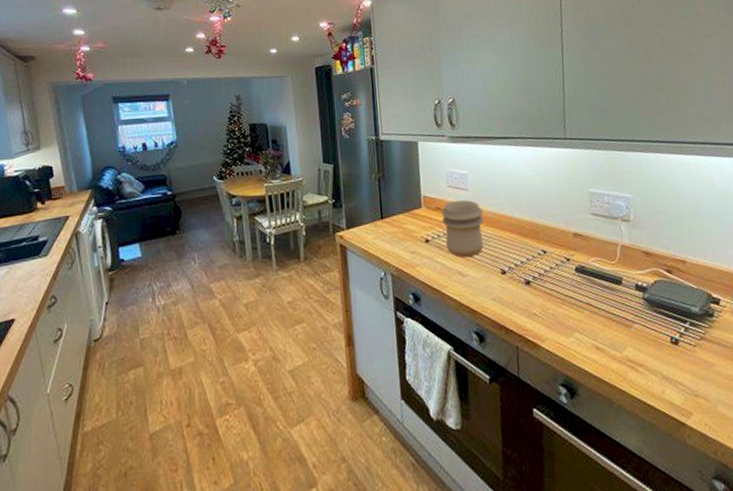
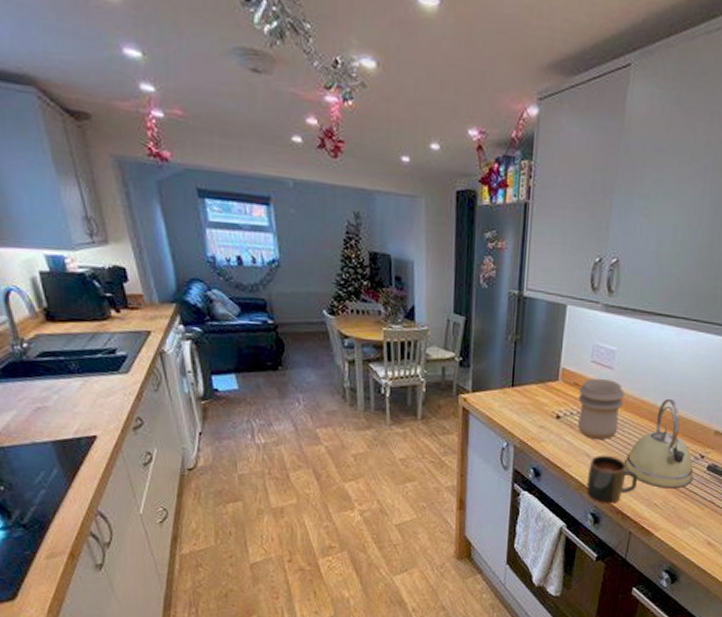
mug: none [464,270,513,322] -> present [586,455,639,505]
kettle: none [496,209,565,296] -> present [624,398,694,489]

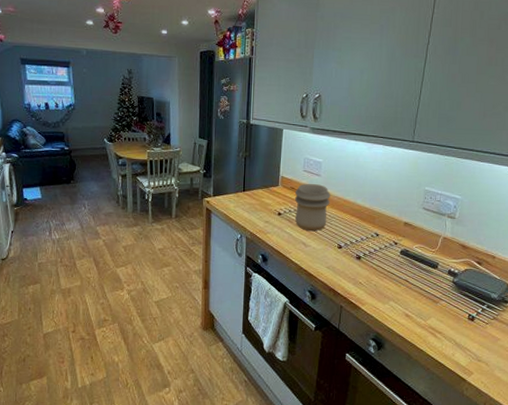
mug: present [586,455,639,505] -> none [304,243,346,284]
kettle: present [624,398,694,489] -> none [333,197,390,270]

